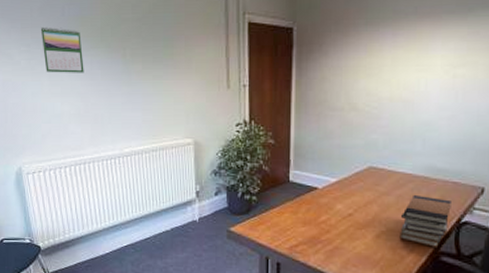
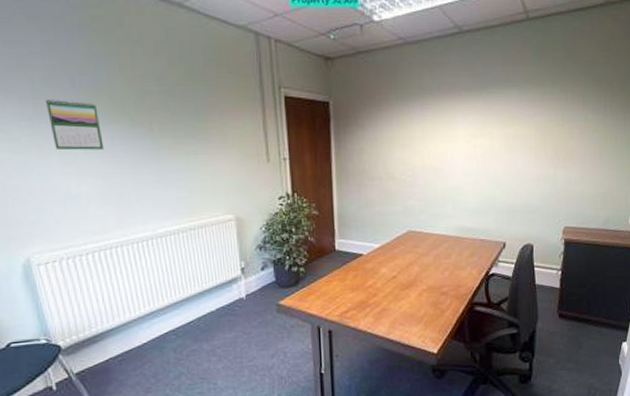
book stack: present [399,195,451,247] -> none [438,254,480,299]

